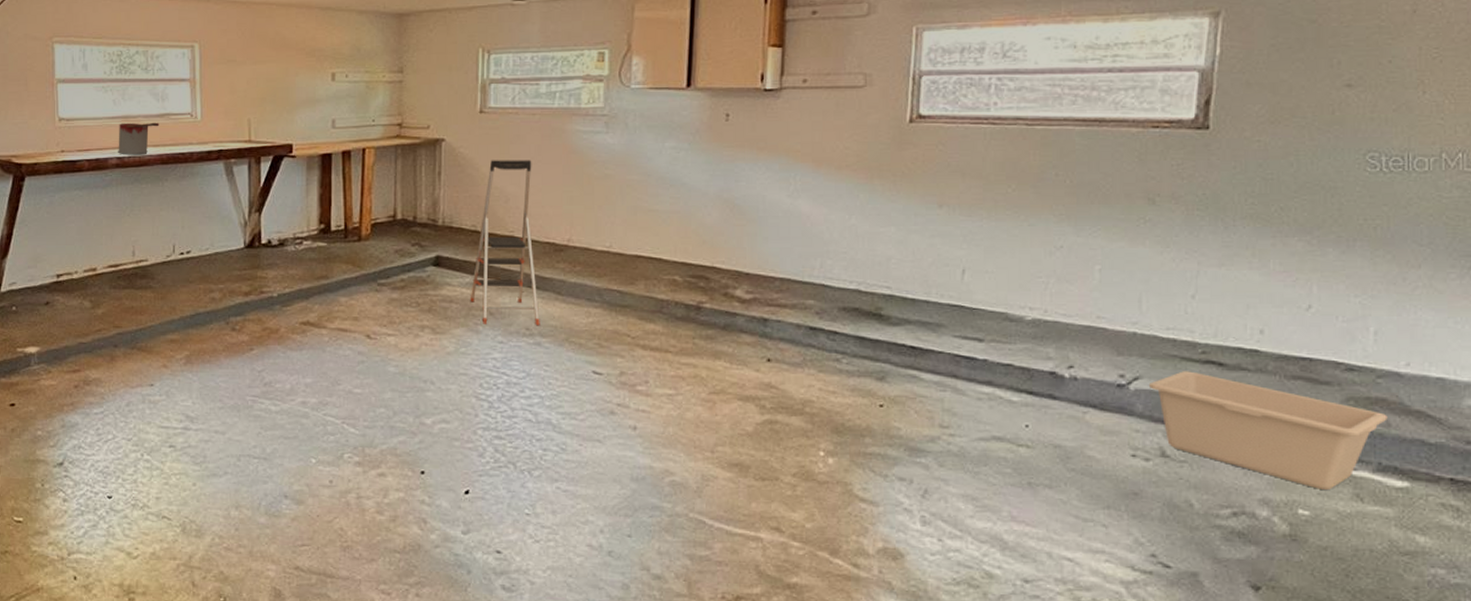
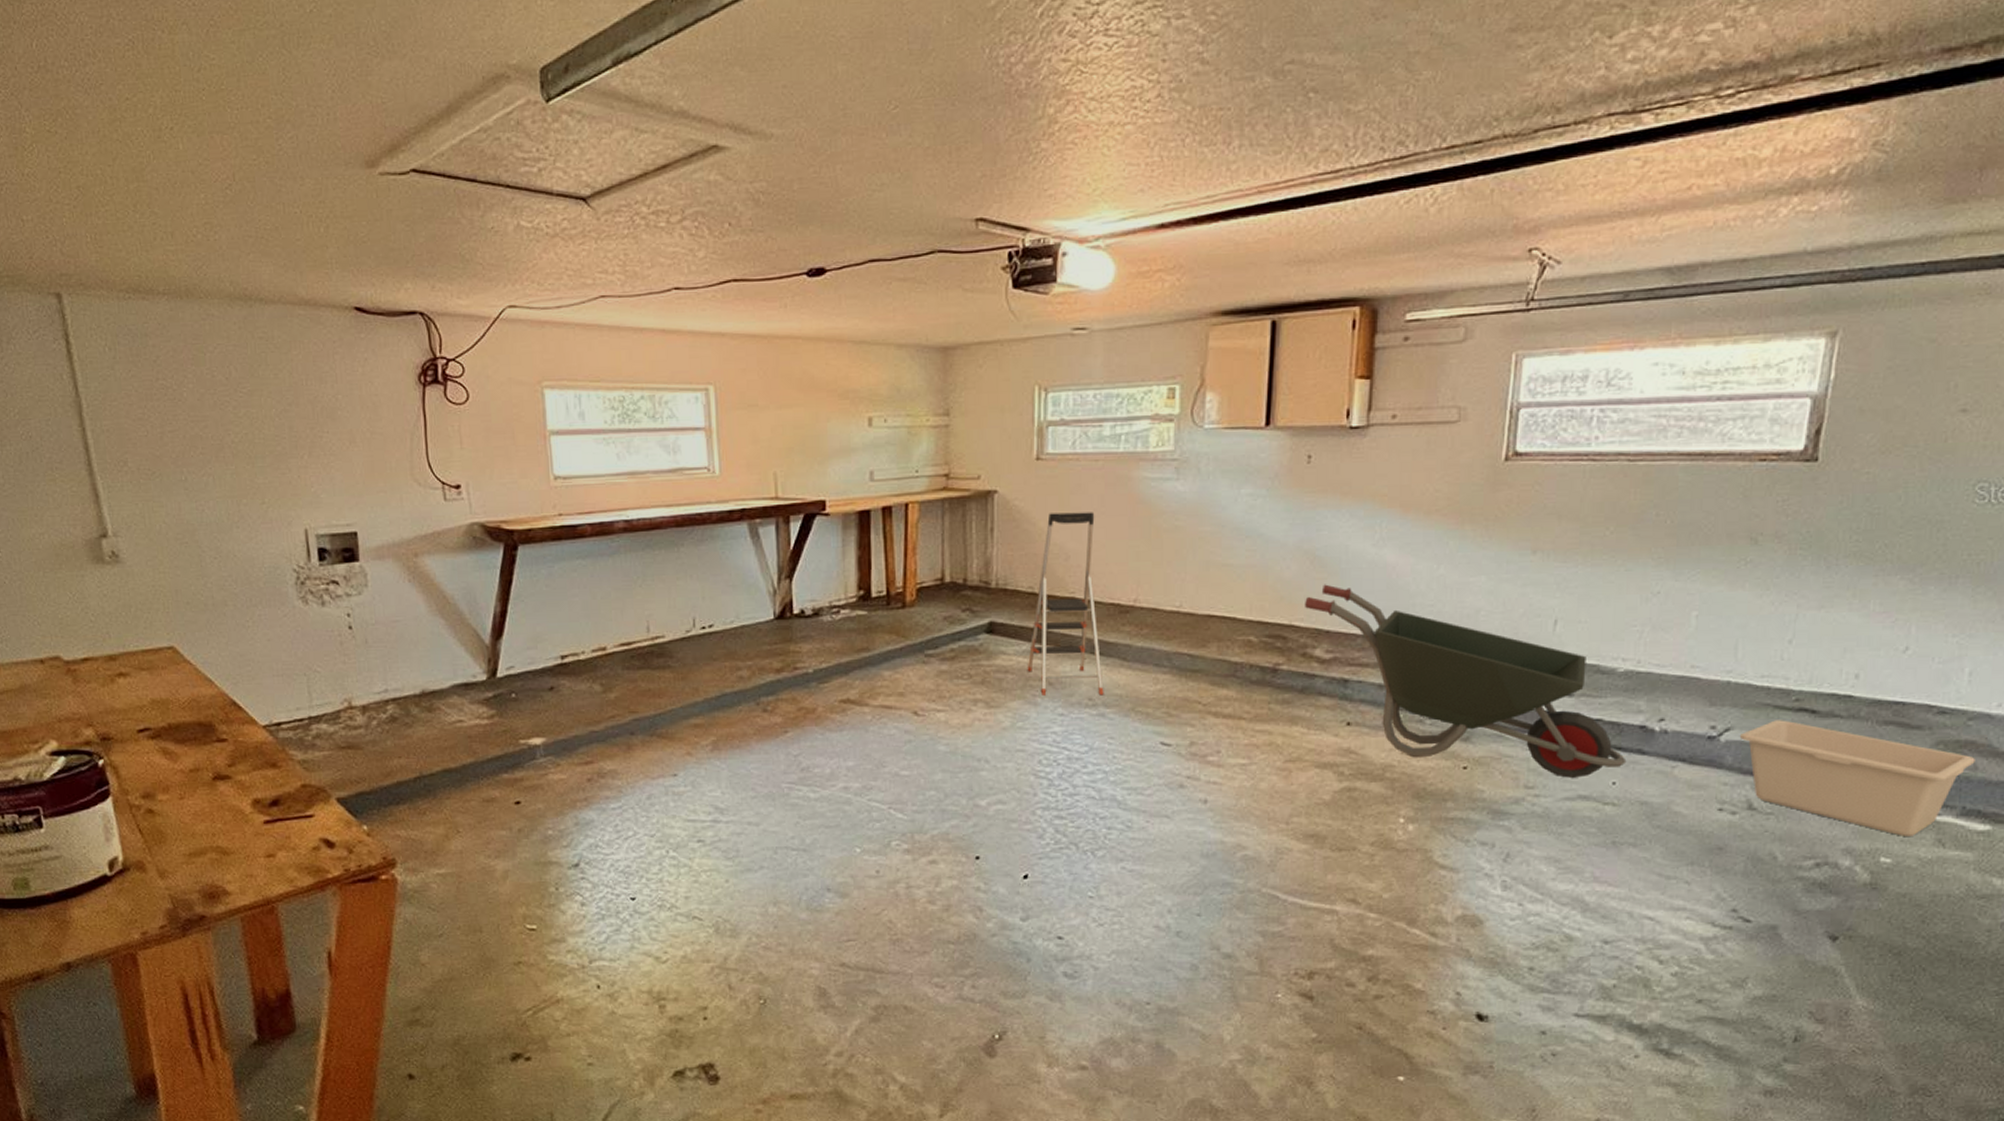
paint can: present [118,122,160,155] -> none [624,478,672,518]
wheelbarrow: none [726,230,1038,419] -> present [1305,584,1627,778]

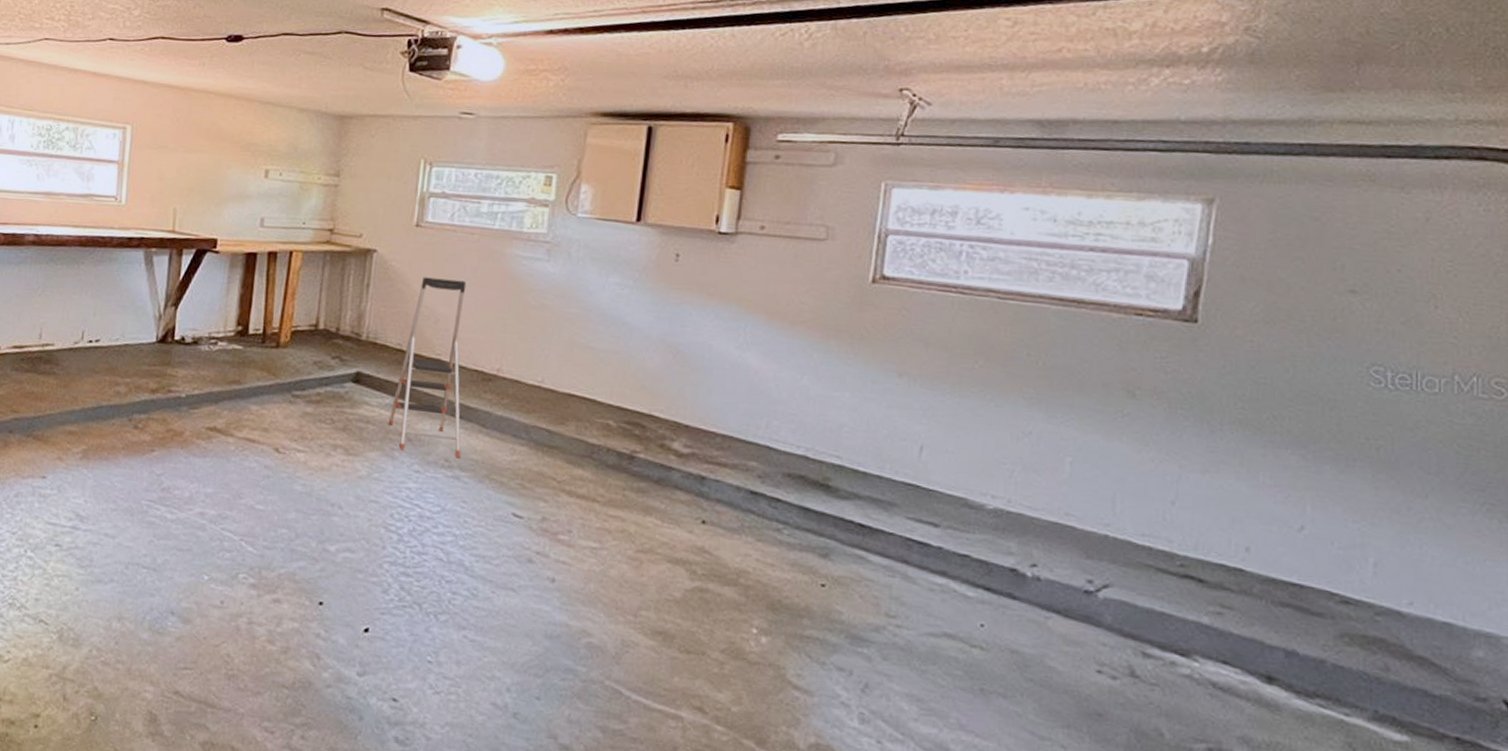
wheelbarrow: present [1305,584,1627,778] -> none [665,379,996,614]
storage bin: present [1739,720,1975,836] -> none [1119,583,1386,735]

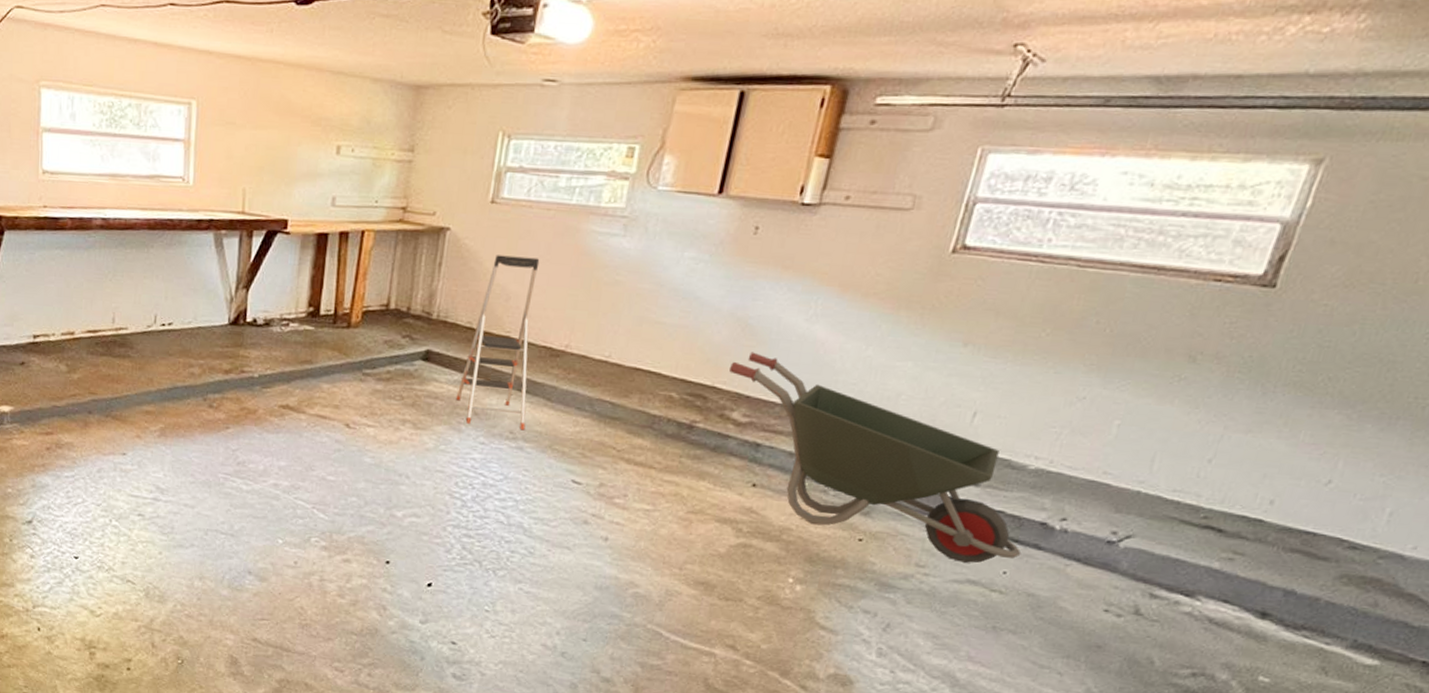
wheelbarrow: none [665,379,996,614] -> present [729,351,1022,564]

